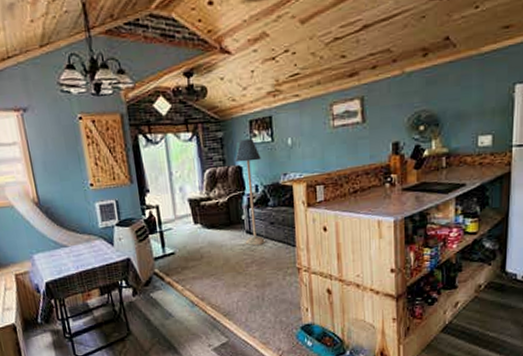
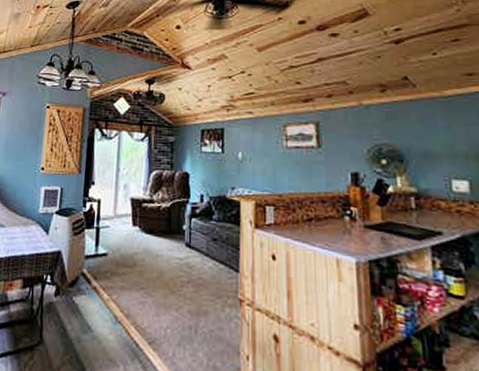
floor lamp: present [235,138,267,246] -> none [183,146,210,263]

